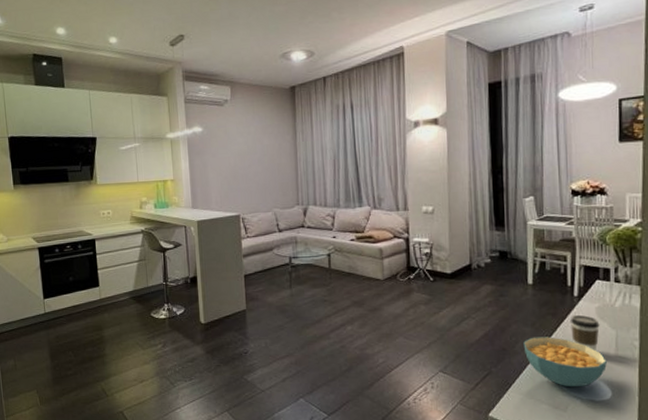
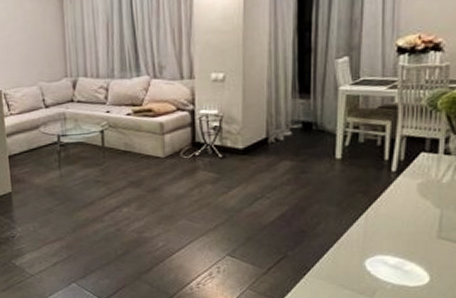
cereal bowl: present [523,337,607,388] -> none [326,217,426,272]
coffee cup: present [569,314,600,351] -> none [384,192,421,232]

